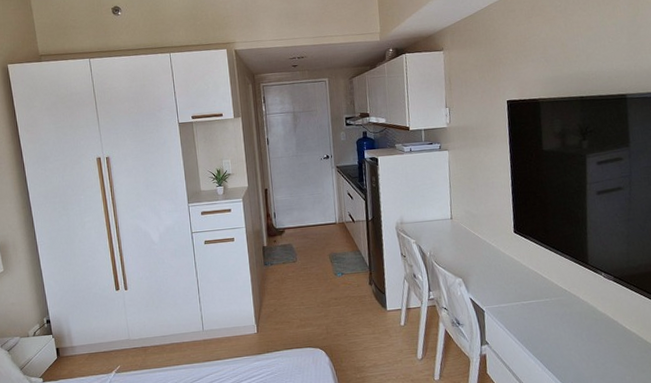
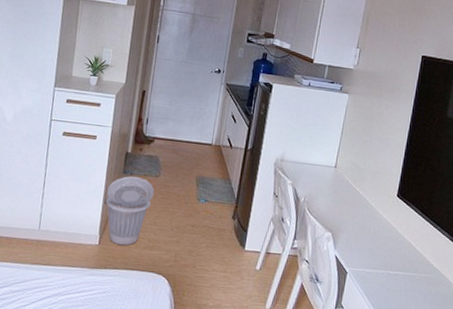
laundry basket: none [254,265,296,330] -> present [105,176,155,246]

